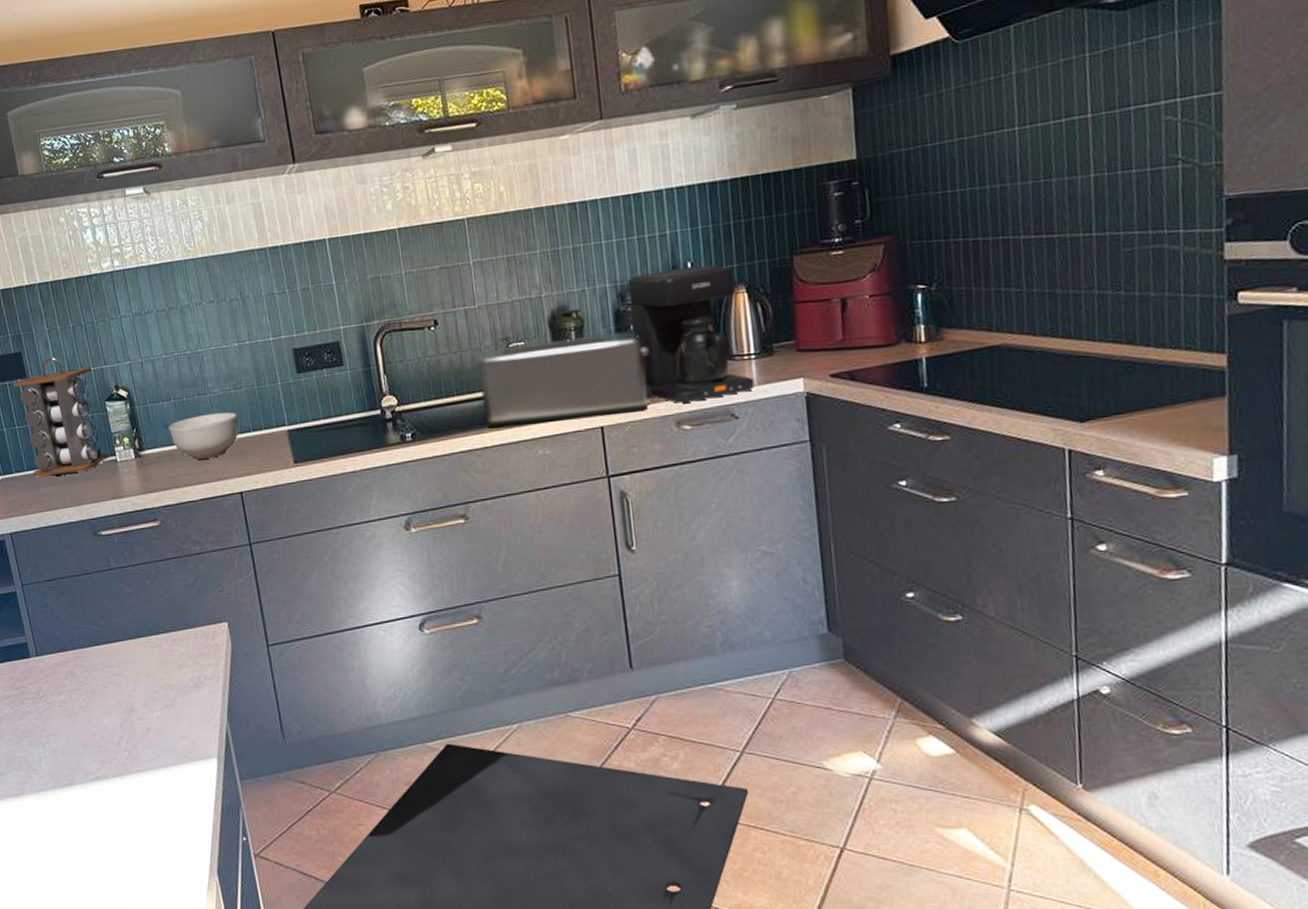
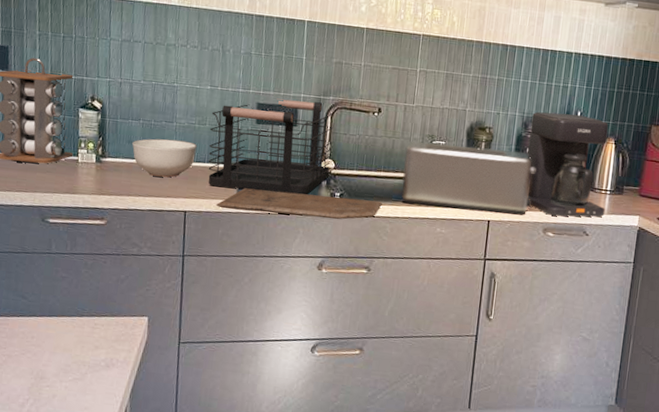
dish rack: none [245,330,393,456] -> present [208,98,333,195]
cutting board: none [273,433,465,481] -> present [215,188,382,220]

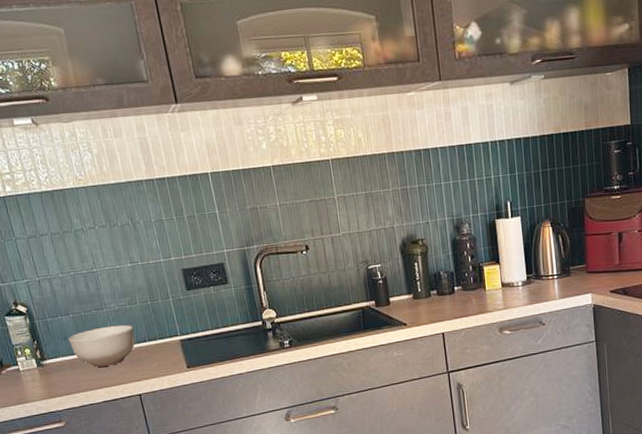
dish rack: present [208,98,333,195] -> none [139,254,273,363]
cutting board: present [215,188,382,220] -> none [168,339,334,383]
toaster: present [401,141,536,215] -> none [342,255,481,335]
coffee maker: present [527,112,609,217] -> none [462,204,557,314]

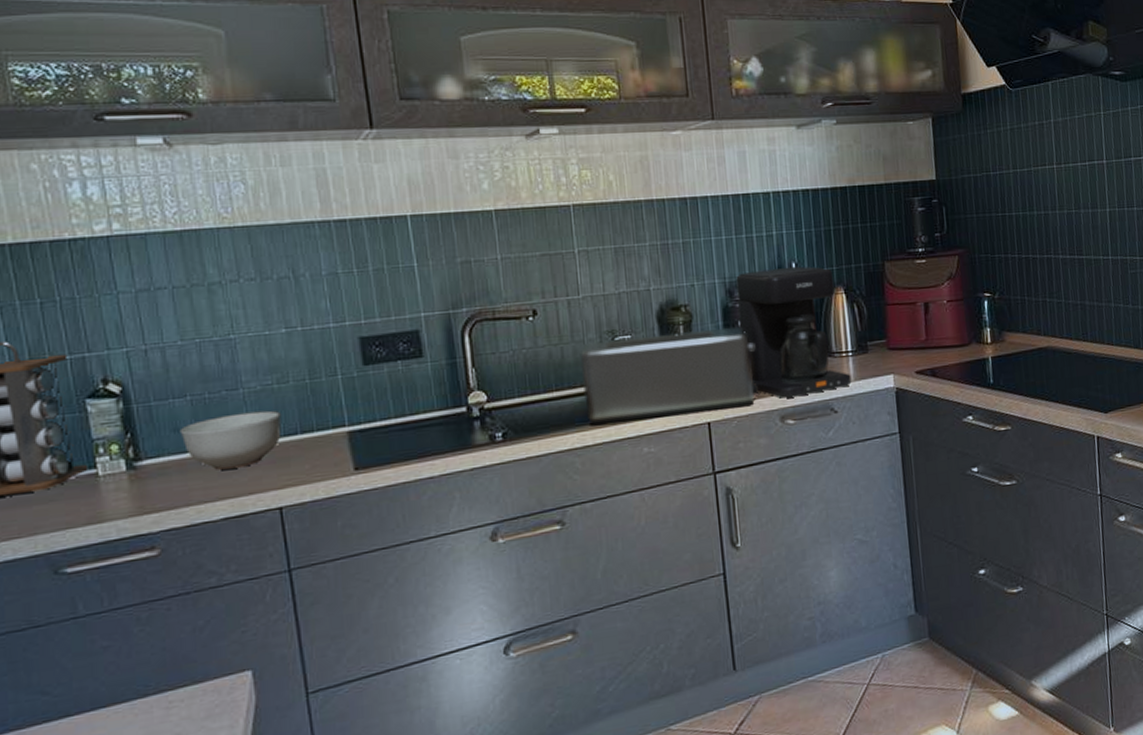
toaster: none [342,255,481,335] -> present [579,326,758,425]
coffee maker: none [462,204,557,314] -> present [736,266,852,399]

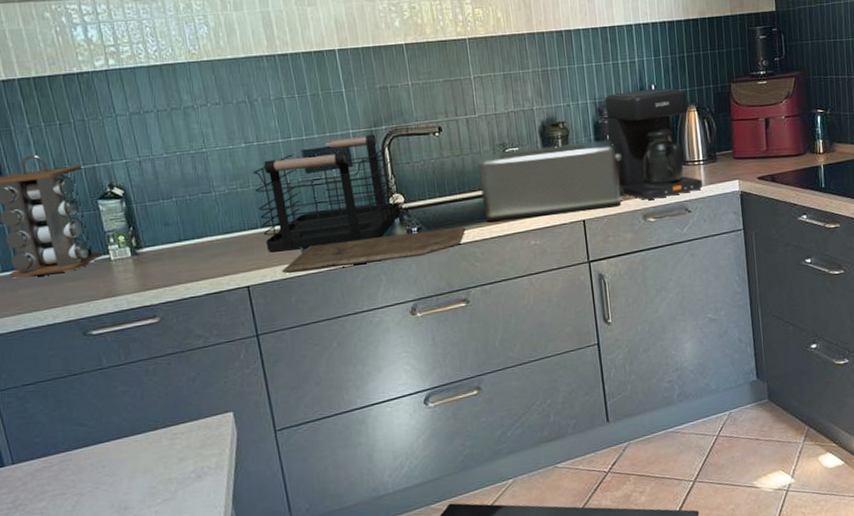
bowl: present [179,410,282,470] -> none [169,209,246,256]
dish rack: none [294,319,481,463] -> present [252,135,400,252]
cutting board: none [325,431,563,492] -> present [281,227,466,274]

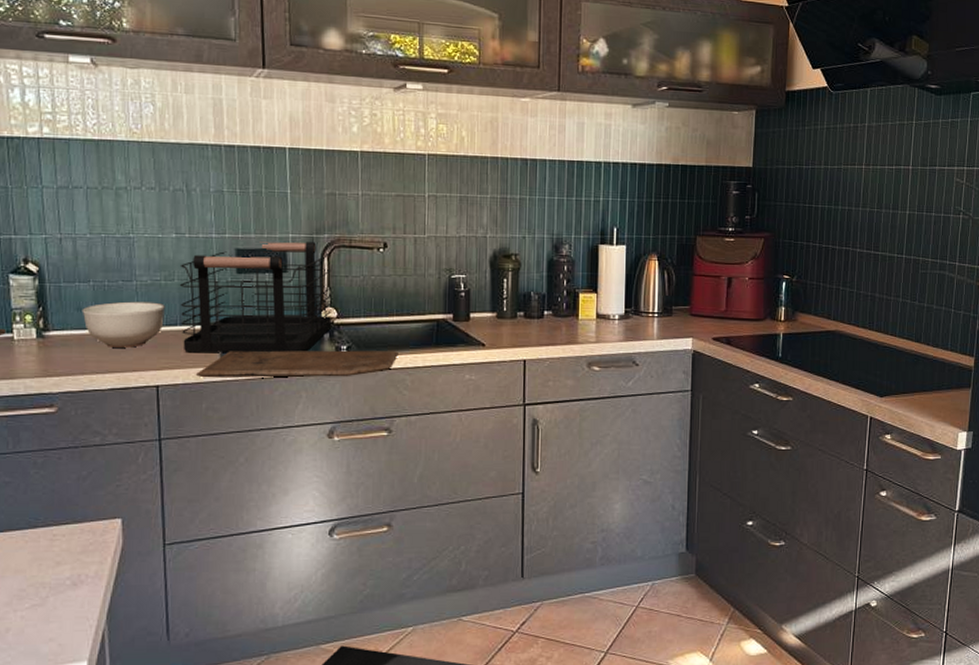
bowl: none [169,209,246,256] -> present [82,301,166,348]
toaster: present [477,139,624,222] -> none [419,276,573,351]
coffee maker: present [604,88,703,200] -> none [562,231,654,347]

